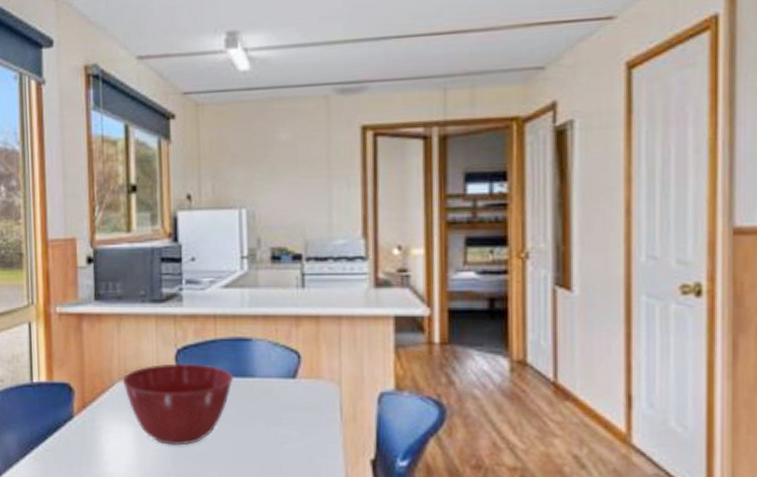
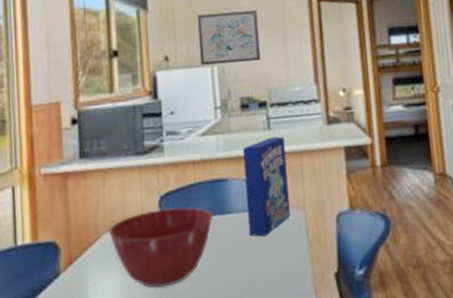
wall art: none [225,144,298,207] -> present [197,10,261,65]
cereal box: none [270,296,322,407] -> present [242,136,290,237]

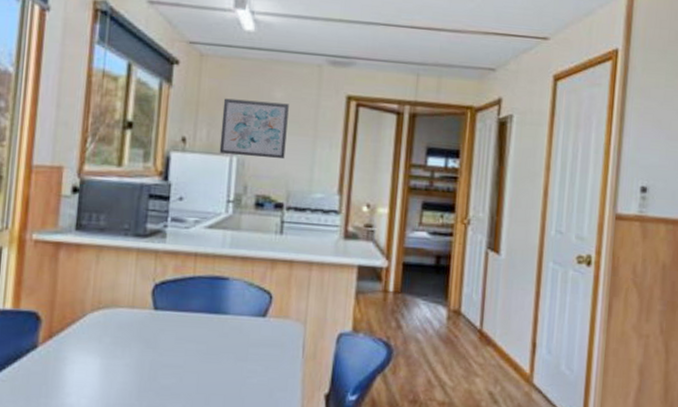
mixing bowl: present [108,207,214,288] -> none [94,297,208,378]
cereal box: present [242,136,290,237] -> none [242,242,296,344]

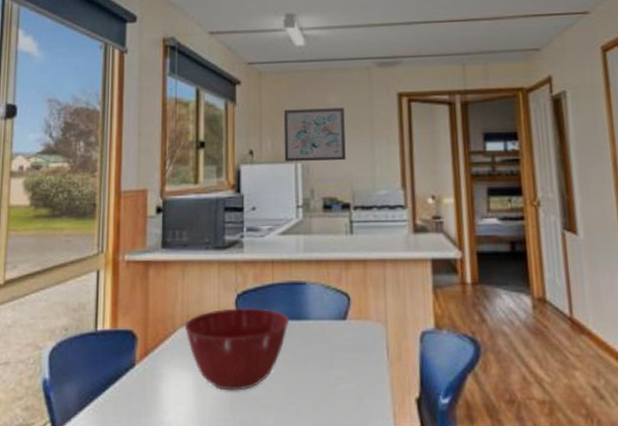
mixing bowl: none [94,297,208,378] -> present [184,308,290,391]

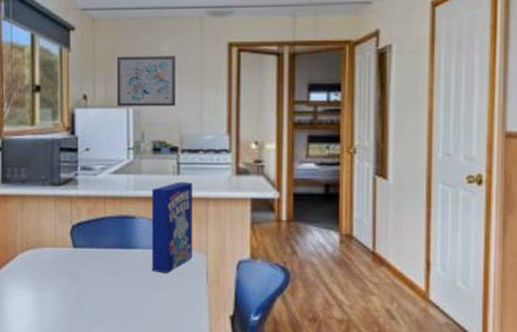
mixing bowl: present [184,308,290,391] -> none [24,237,120,307]
cereal box: none [322,242,370,348] -> present [151,182,192,273]

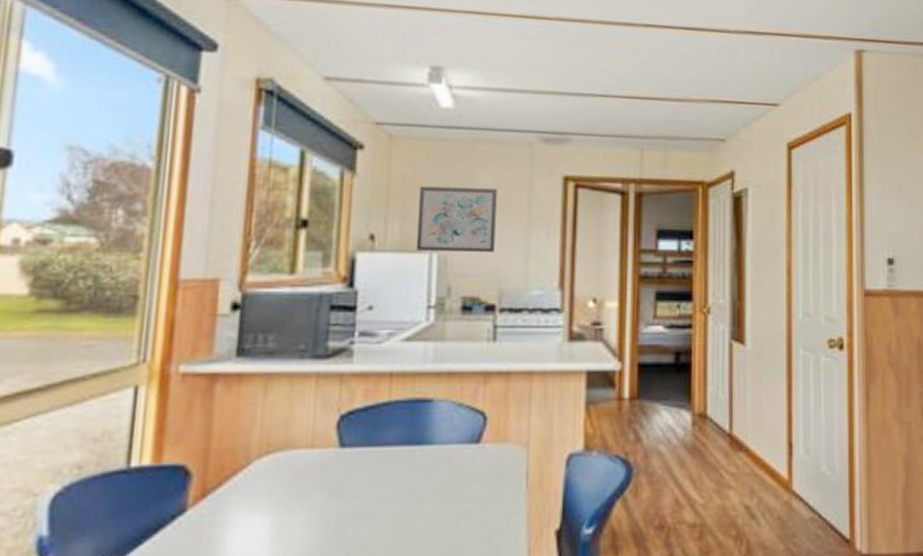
cereal box: present [151,182,192,273] -> none [451,350,512,477]

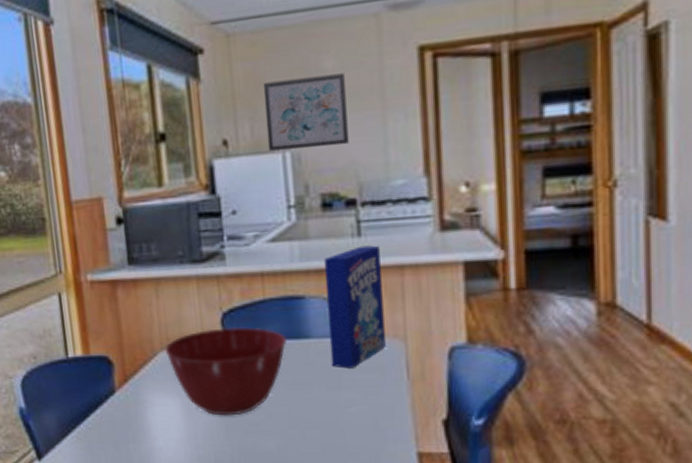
mixing bowl: none [262,431,408,536] -> present [165,327,287,416]
cereal box: none [451,350,512,477] -> present [323,245,386,369]

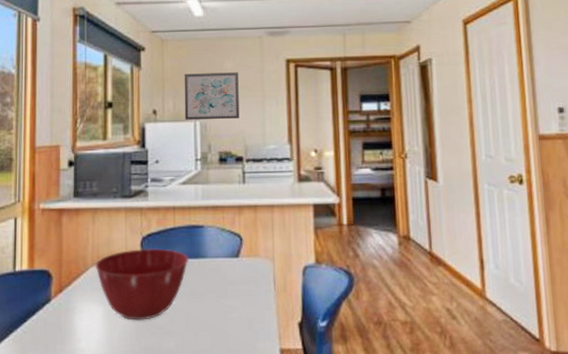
cereal box: present [323,245,386,369] -> none [218,190,260,282]

